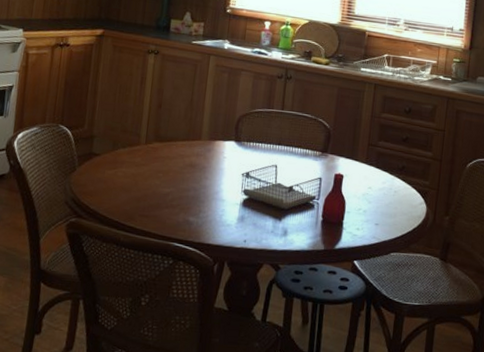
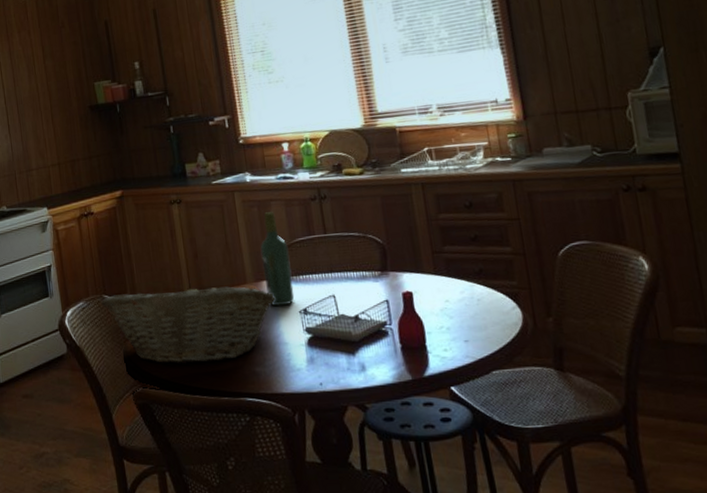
fruit basket: none [56,127,224,206] -> present [101,281,276,364]
wine bottle: none [217,80,247,167] -> present [260,212,295,307]

